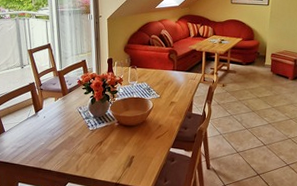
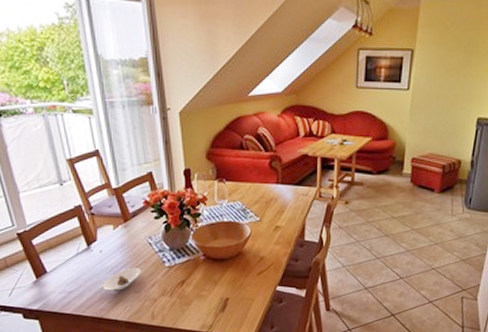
saucer: none [43,130,71,148] -> present [103,268,141,291]

